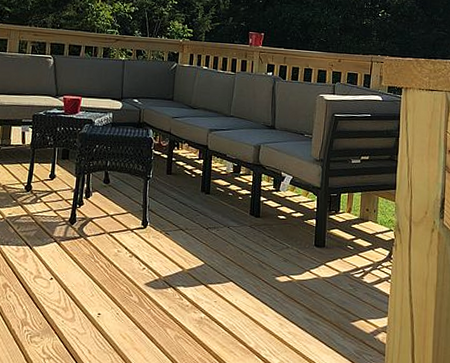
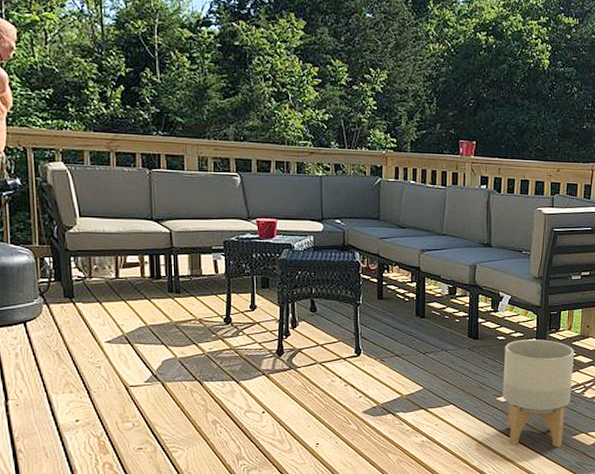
planter: none [281,219,354,334] -> present [502,339,574,448]

